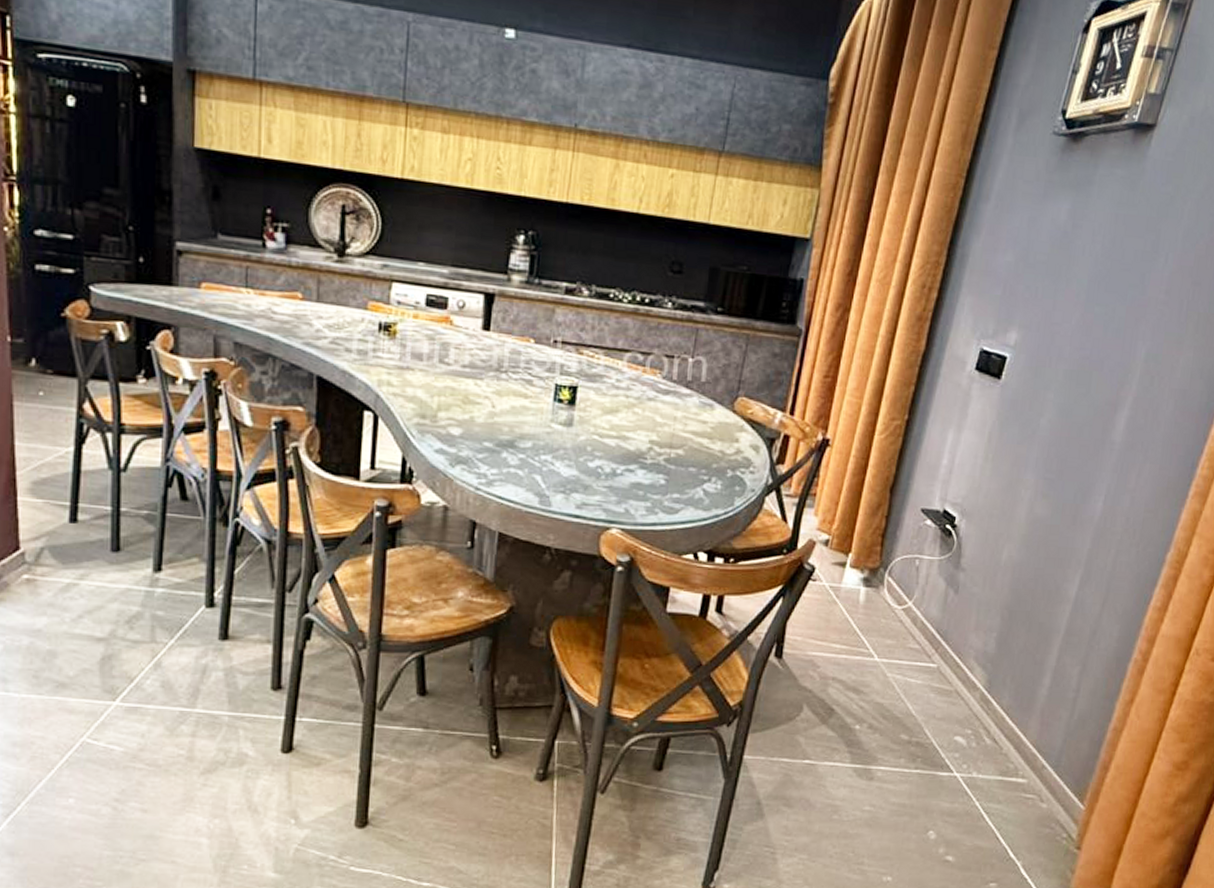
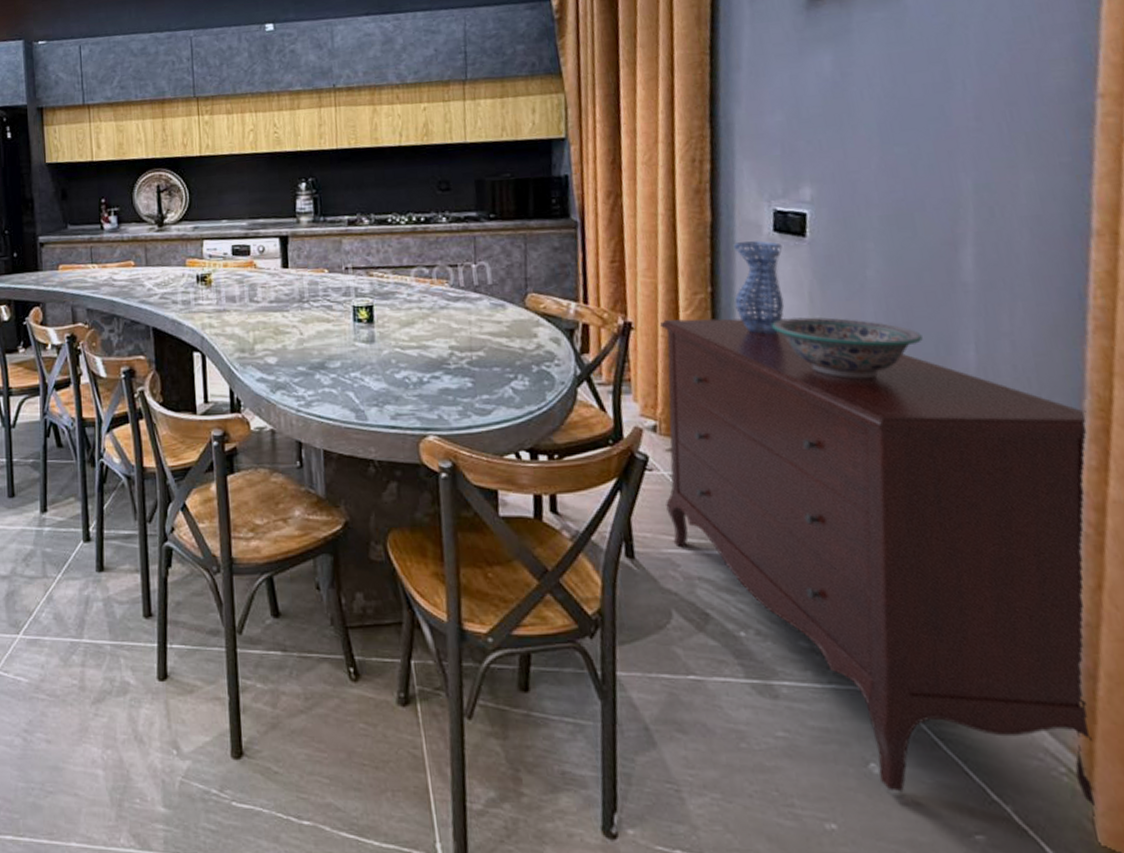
dresser: none [819,440,1167,863] -> present [660,318,1097,809]
vase: none [924,375,979,467] -> present [733,241,785,335]
decorative bowl: none [950,454,1067,517] -> present [772,317,923,379]

